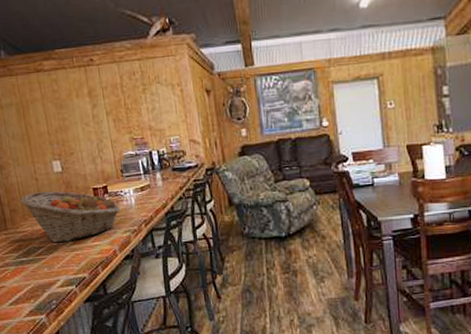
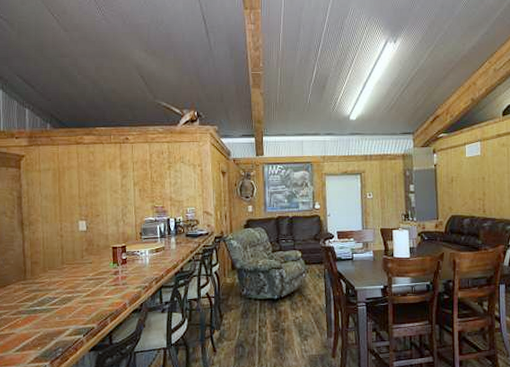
fruit basket: present [20,191,121,243] -> none [43,247,136,295]

